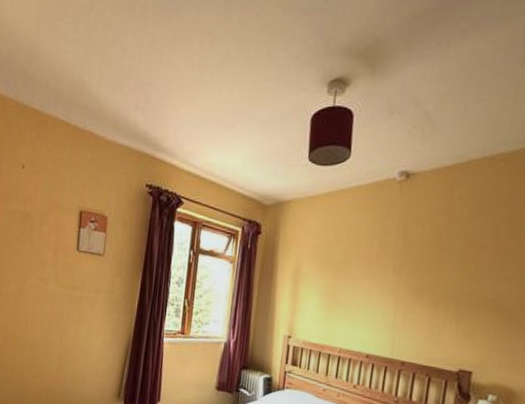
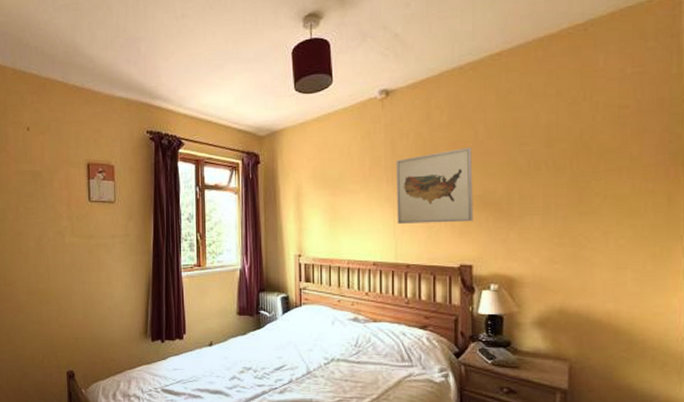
wall art: none [398,244,491,325] -> present [396,146,473,224]

